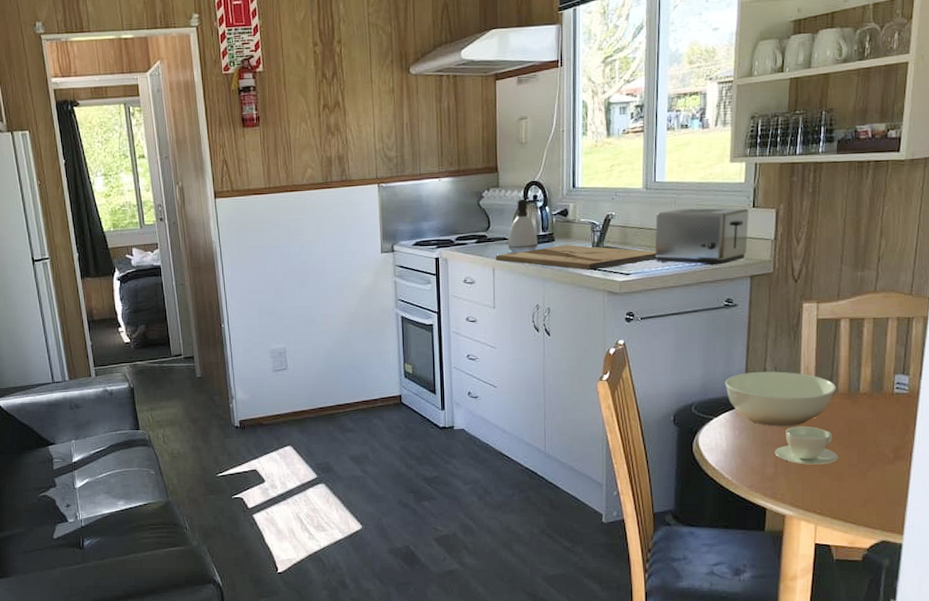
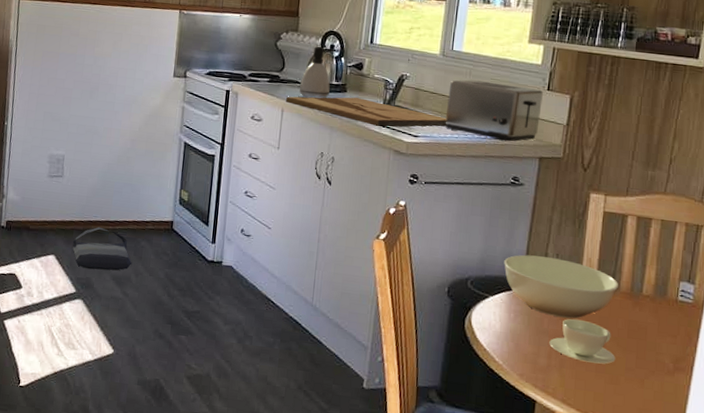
bag: none [306,412,367,453] -> present [72,226,132,271]

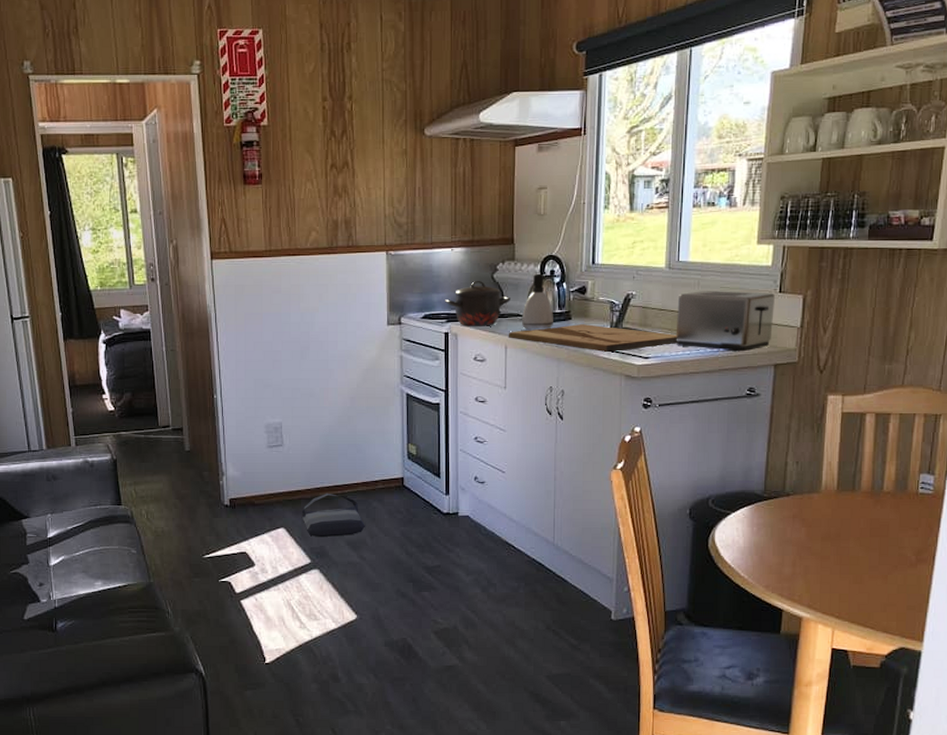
cooking pot: none [229,45,291,90] -> present [445,280,510,328]
bowl: present [504,254,619,319] -> none [744,466,860,524]
teacup: present [549,319,616,364] -> none [793,525,859,565]

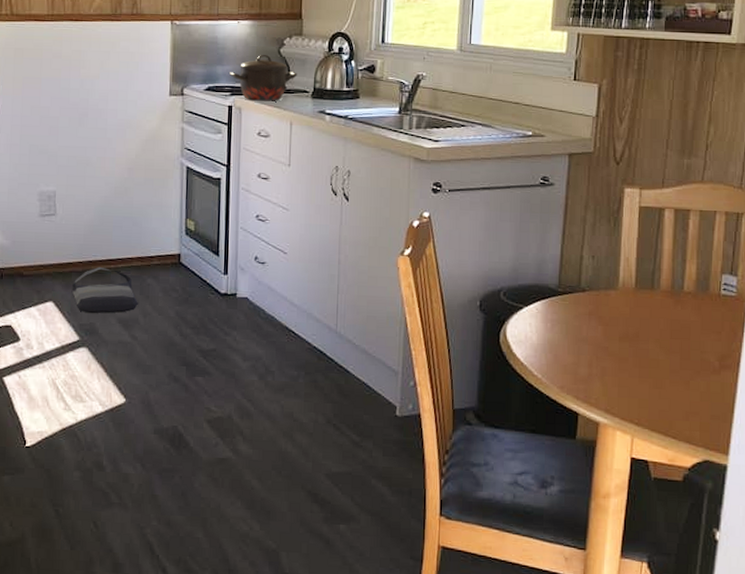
cutting board: present [508,324,678,353] -> none [293,103,469,134]
soap dispenser: present [522,273,556,331] -> none [308,50,344,108]
toaster: present [675,291,775,352] -> none [467,75,569,139]

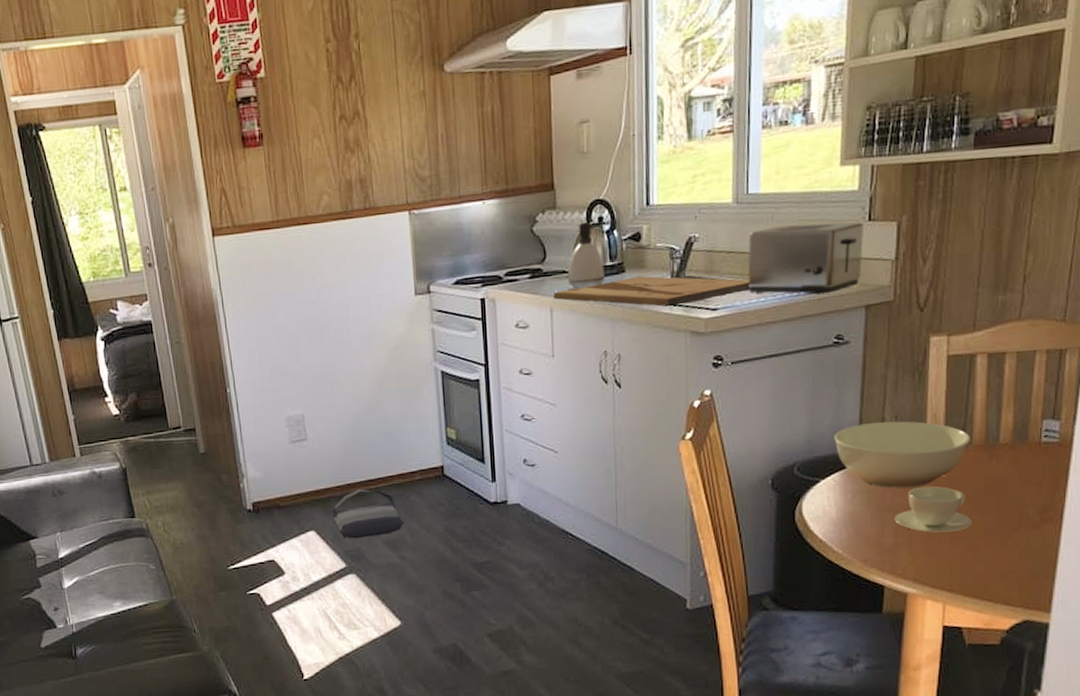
cooking pot: present [230,54,297,102] -> none [479,235,554,291]
cutting board: none [293,103,469,134] -> present [553,276,751,307]
soap dispenser: none [308,50,344,108] -> present [568,221,605,289]
toaster: none [467,75,569,139] -> present [747,222,863,295]
bowl: none [537,259,659,323] -> present [834,421,971,488]
teacup: none [589,324,659,369] -> present [894,486,973,533]

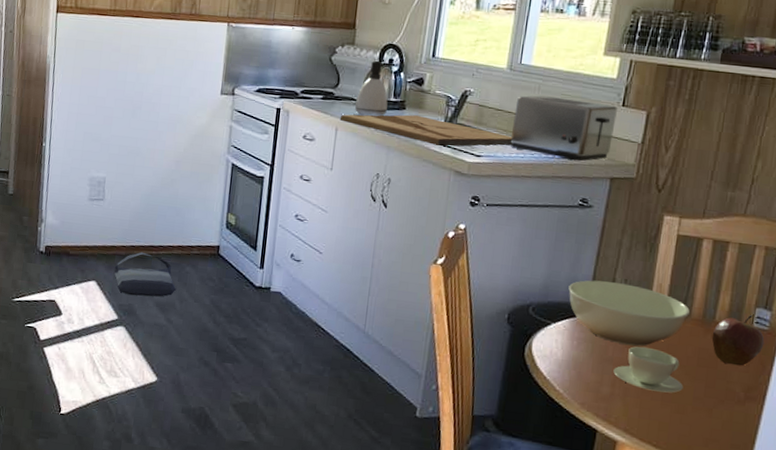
fruit: none [997,429,1056,488] -> present [711,315,765,366]

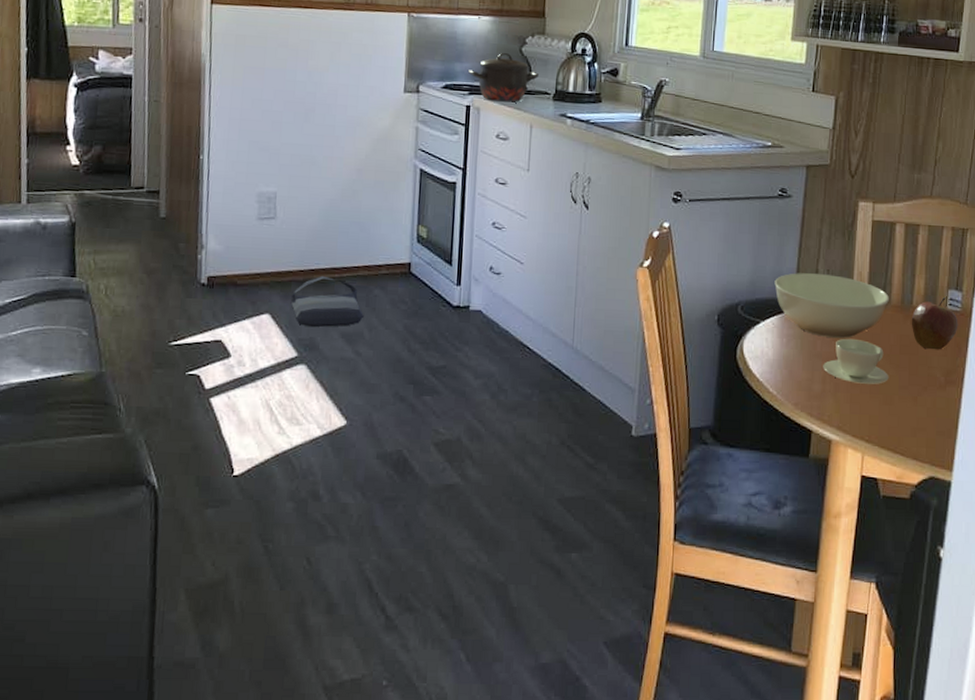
cooking pot: none [280,60,346,108] -> present [468,52,539,103]
cutting board: present [339,114,513,147] -> none [534,108,710,141]
soap dispenser: present [355,60,394,117] -> none [549,50,587,111]
toaster: present [510,95,617,162] -> none [708,83,808,150]

